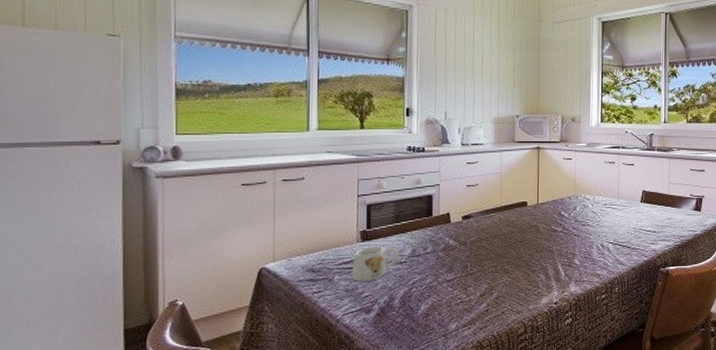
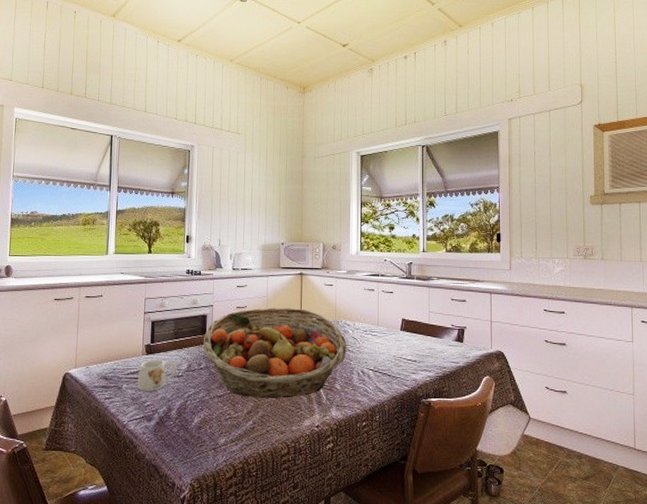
fruit basket: none [429,183,587,280] -> present [203,307,347,399]

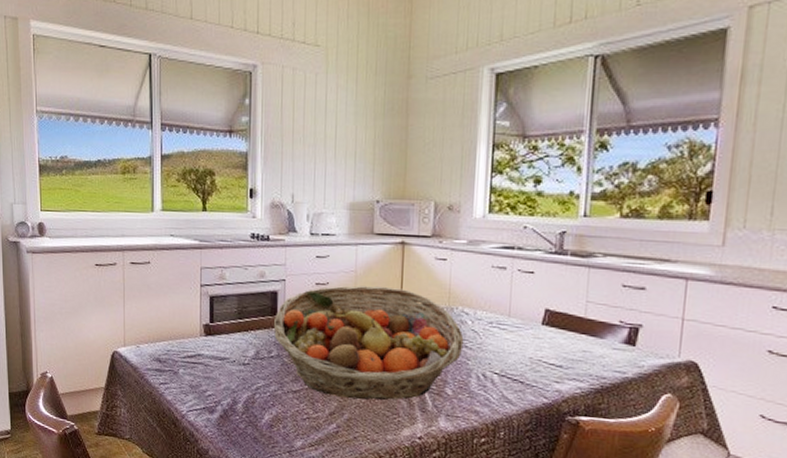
mug: present [138,359,177,391] -> none [197,342,242,380]

